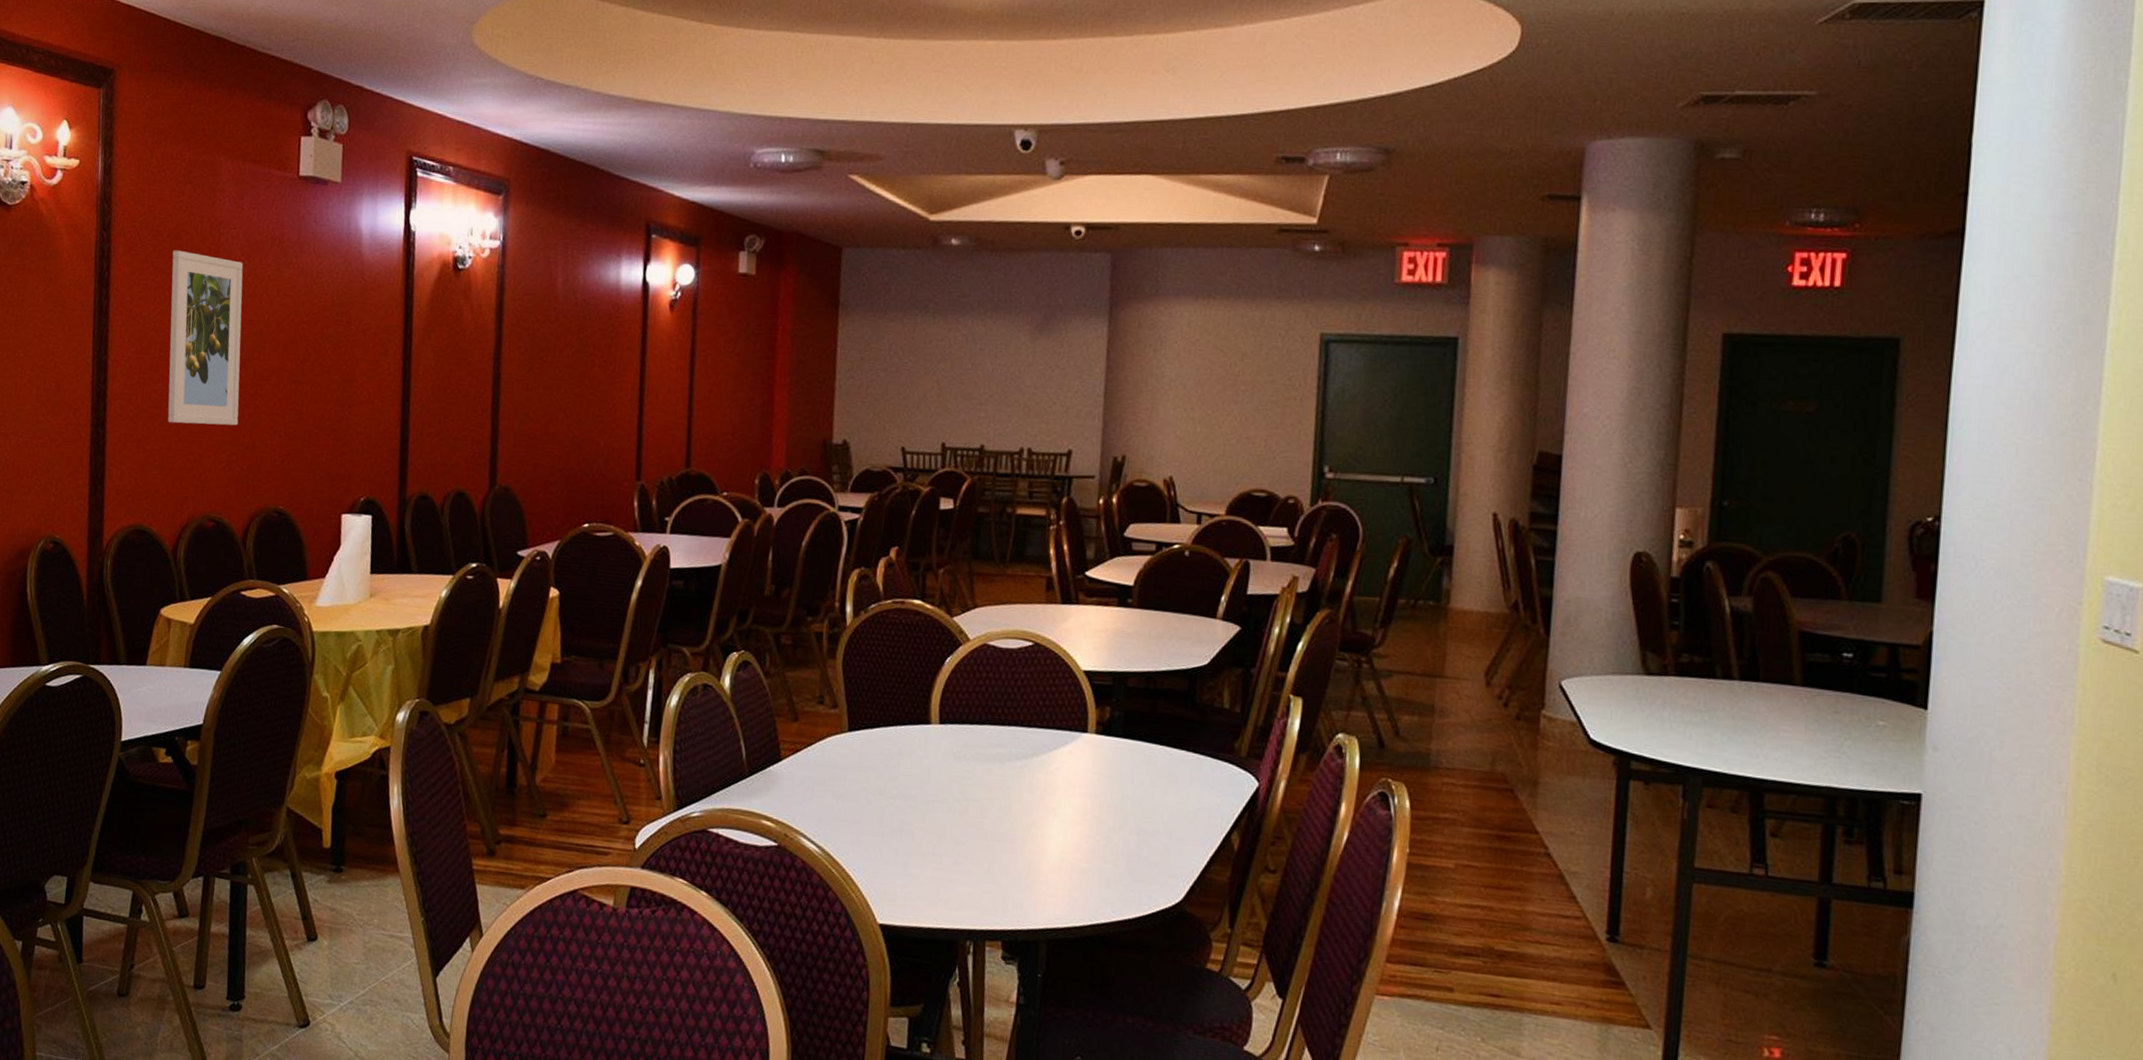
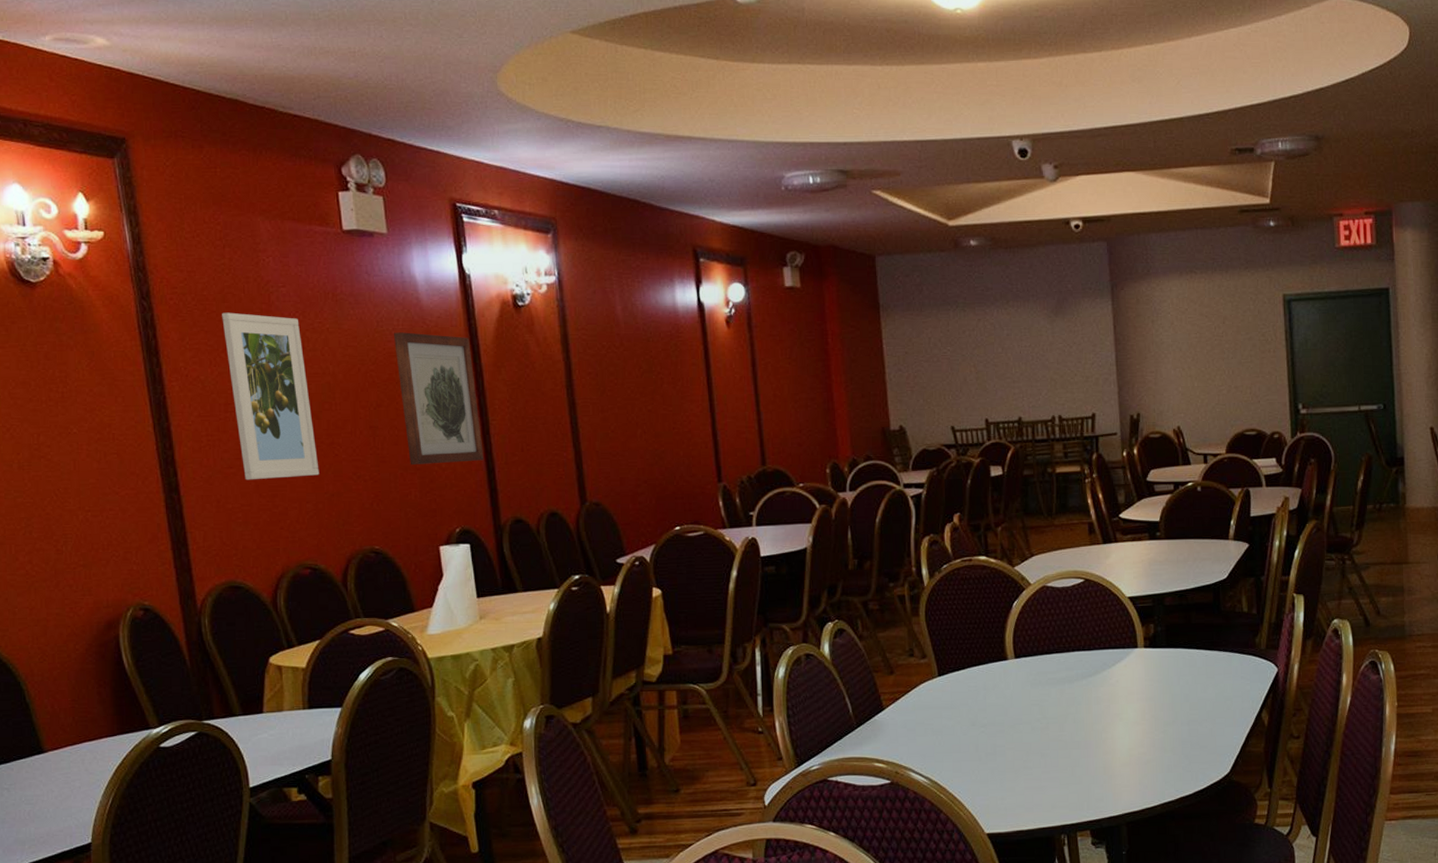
wall art: none [326,285,405,429] -> present [393,332,484,466]

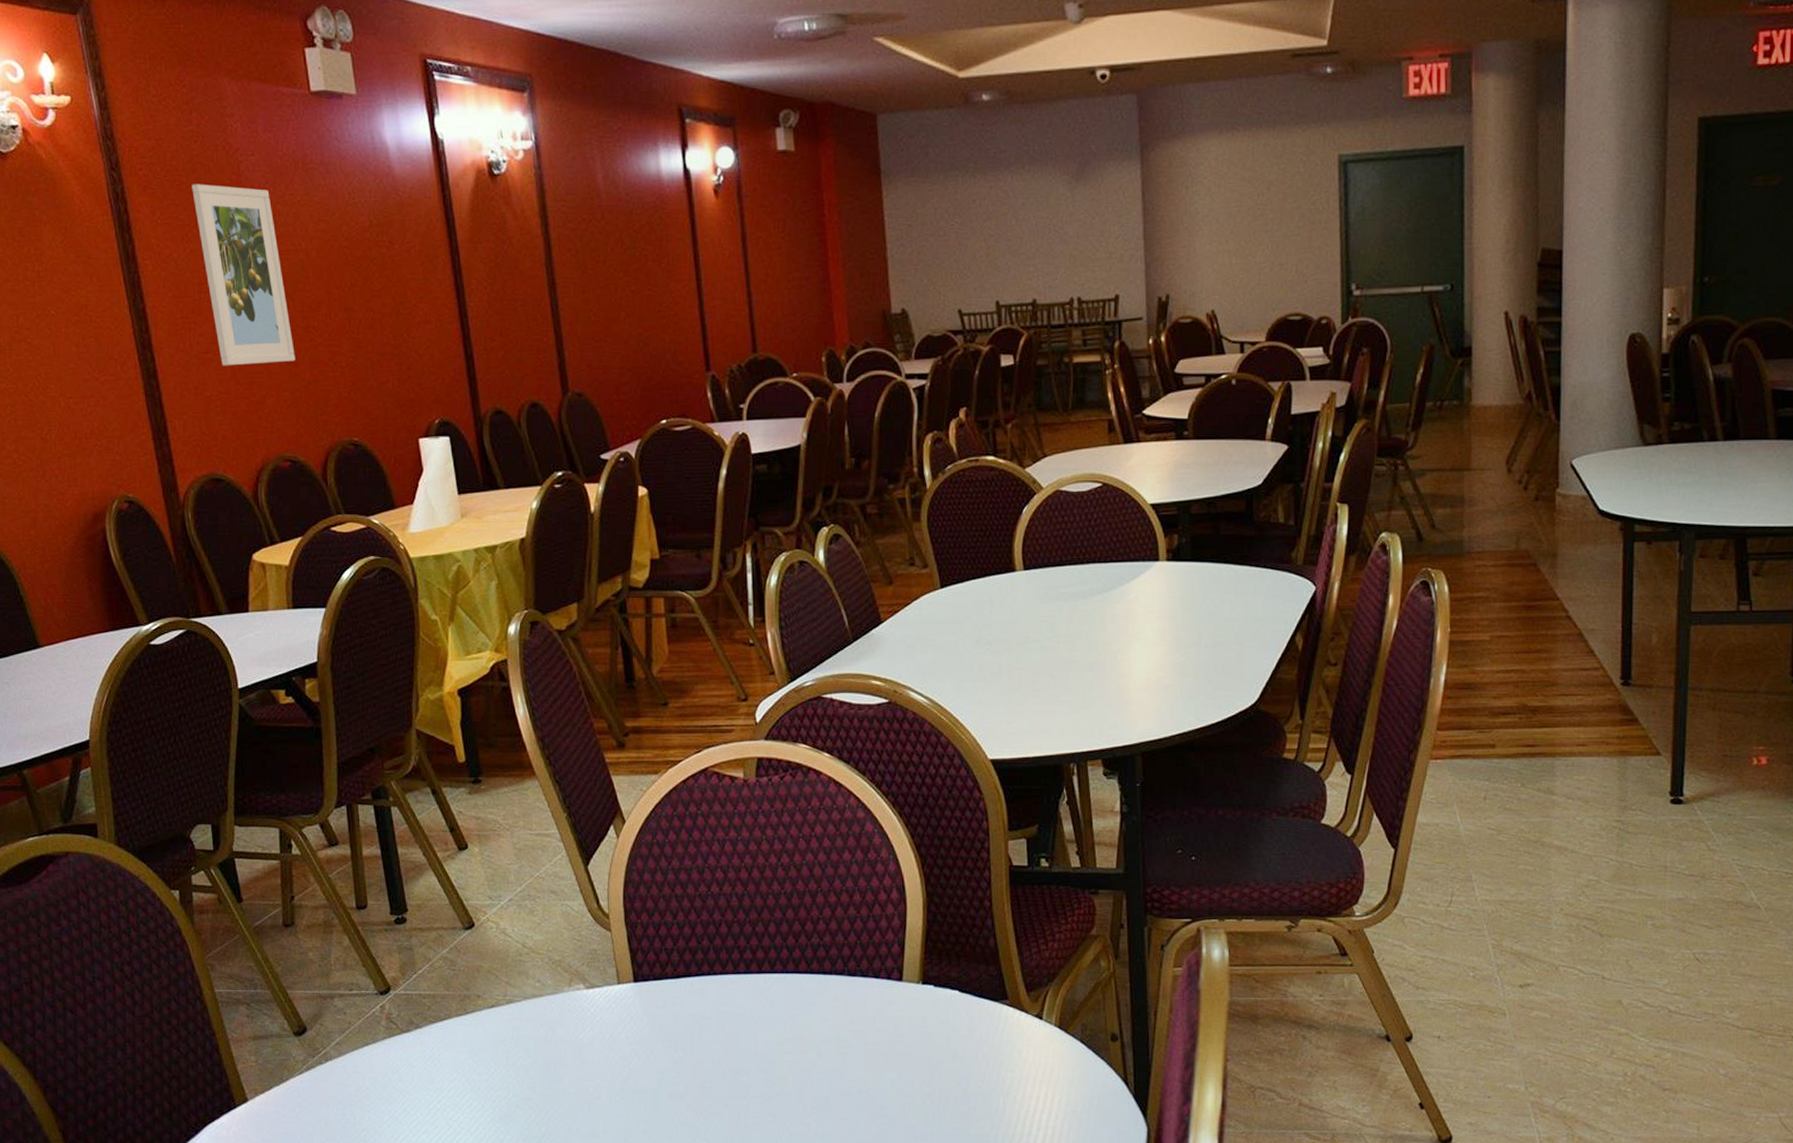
wall art: present [393,332,484,466] -> none [365,205,462,351]

